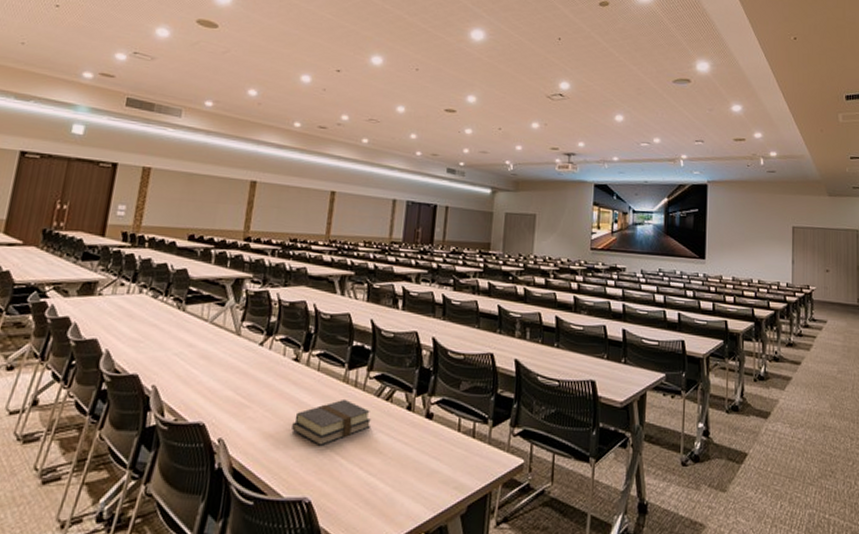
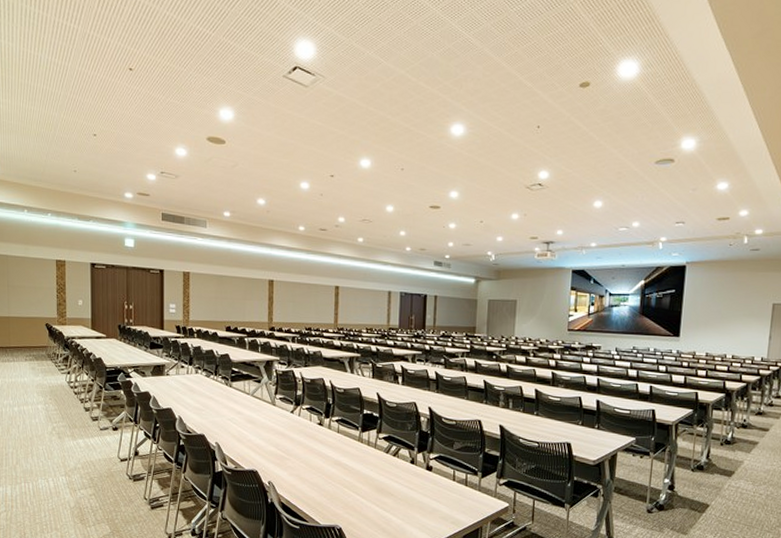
book: present [292,398,371,446] -> none [322,454,382,489]

